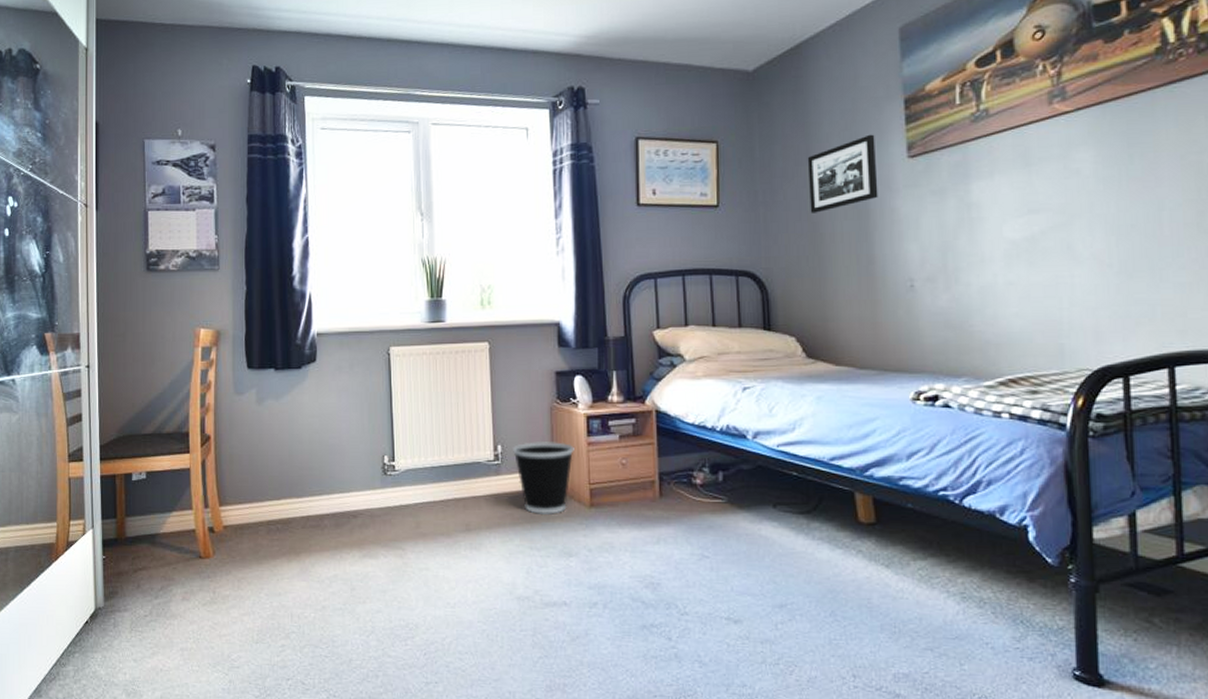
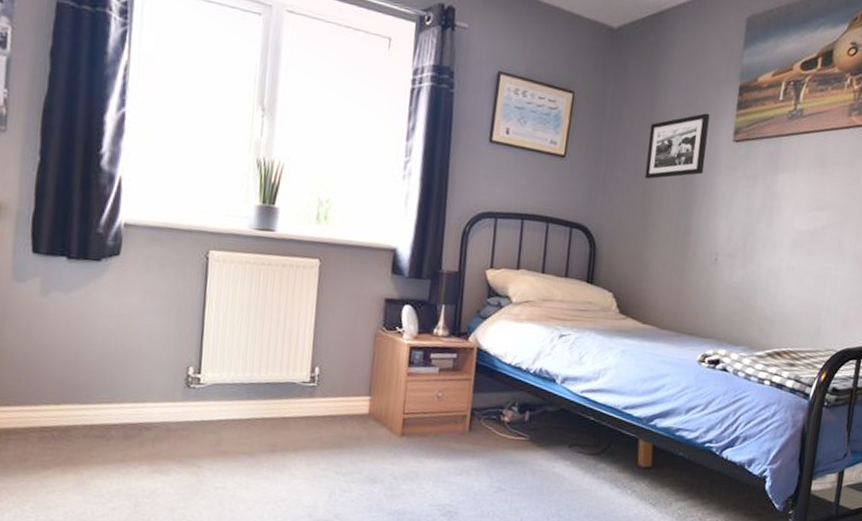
wastebasket: present [513,442,574,514] -> none [330,367,394,441]

